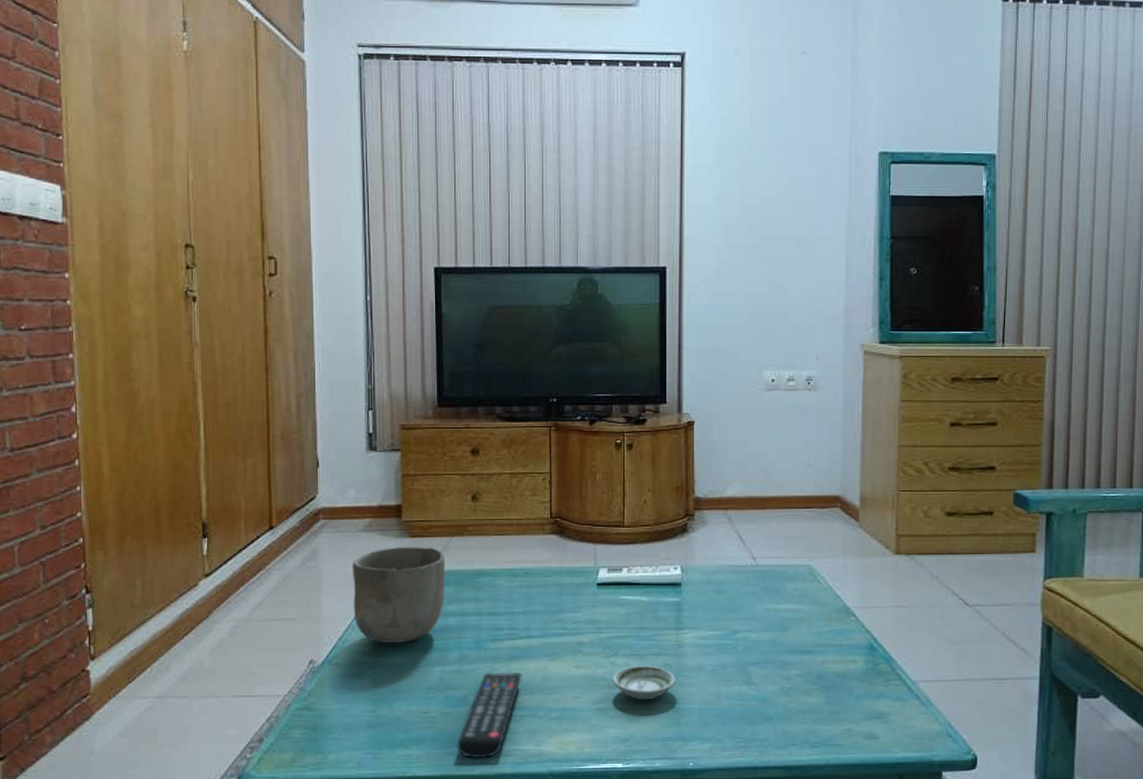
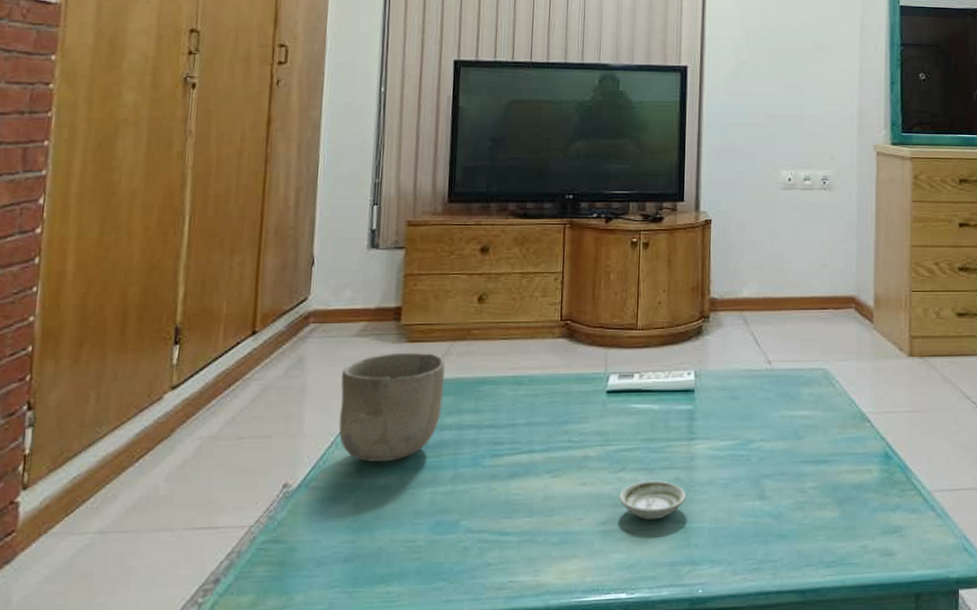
remote control: present [457,671,522,759] -> none [444,491,522,594]

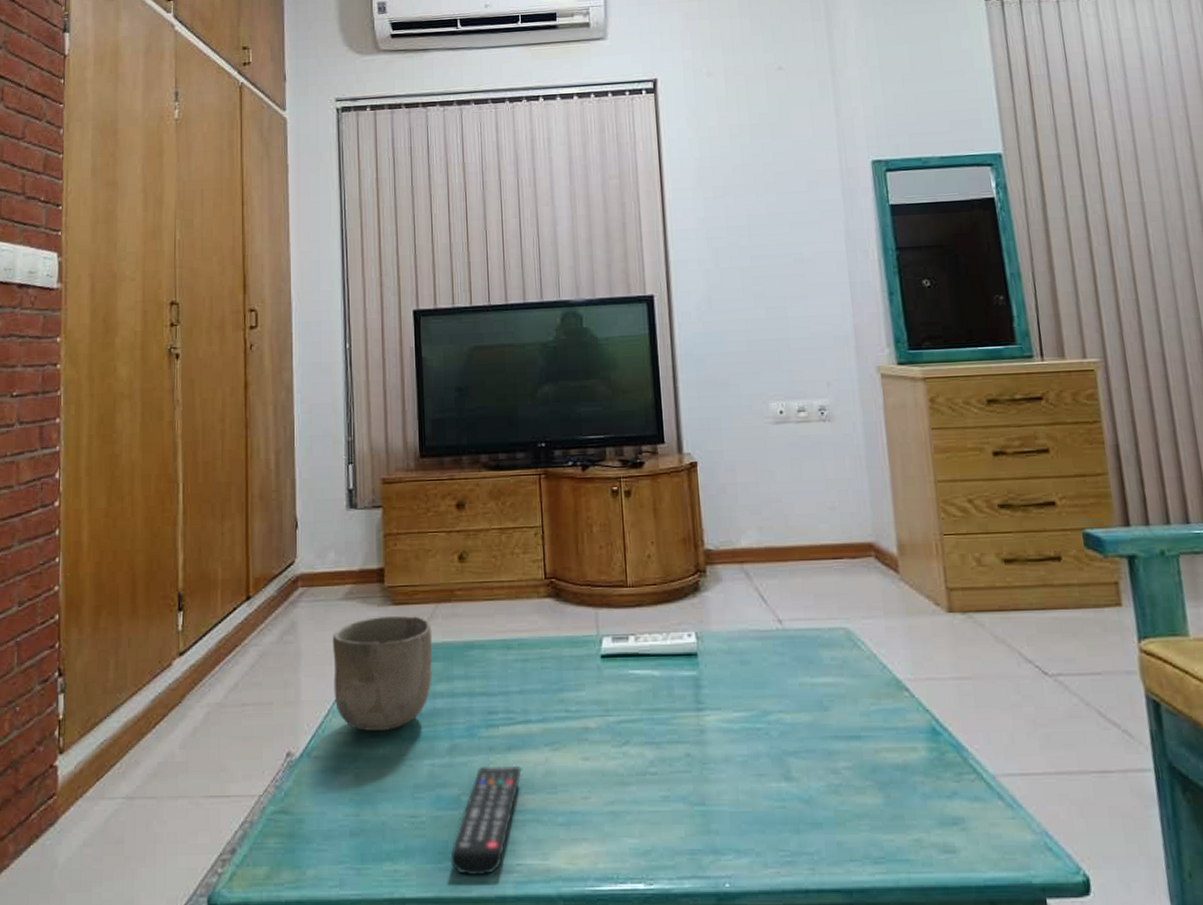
remote control: none [444,491,522,594] -> present [450,765,522,876]
saucer: present [619,480,686,520] -> none [625,756,701,800]

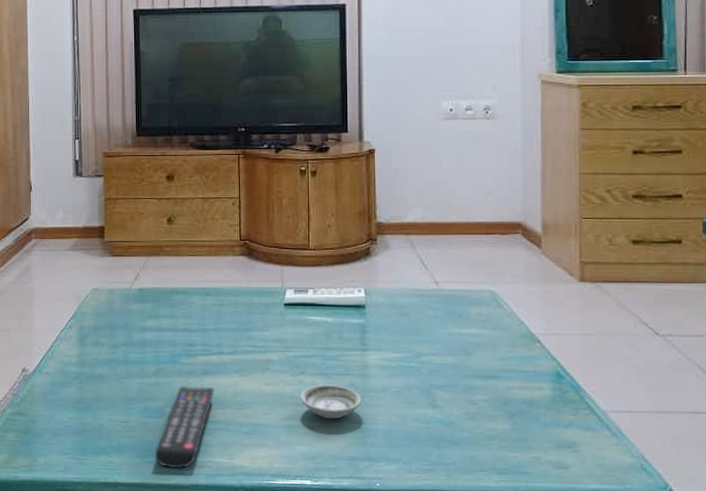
bowl: present [332,616,433,731] -> none [60,265,144,355]
saucer: none [625,756,701,800] -> present [300,384,362,419]

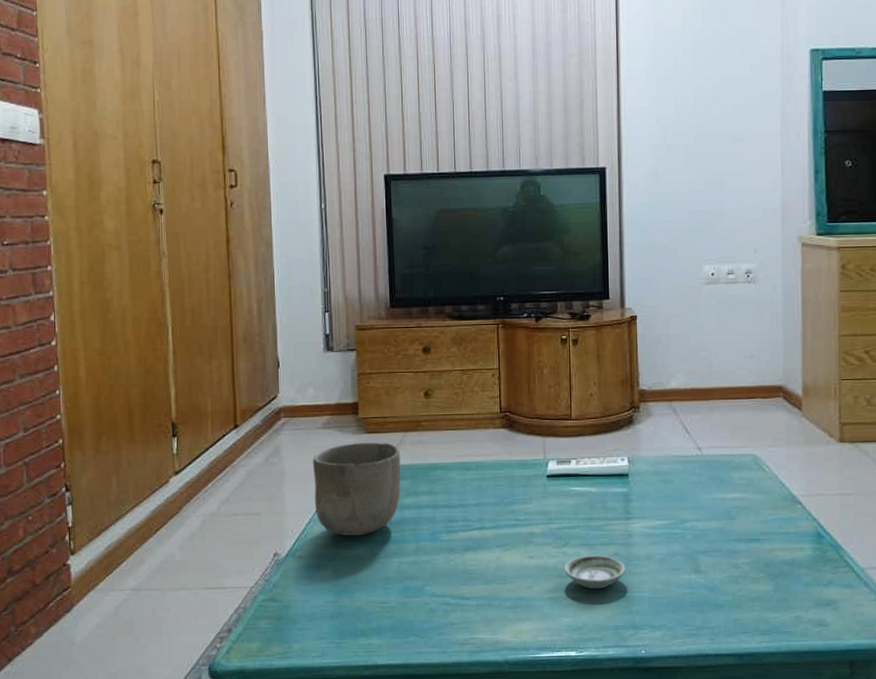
bowl: none [60,265,144,355] -> present [312,442,401,536]
remote control: present [154,386,215,469] -> none [415,562,477,648]

